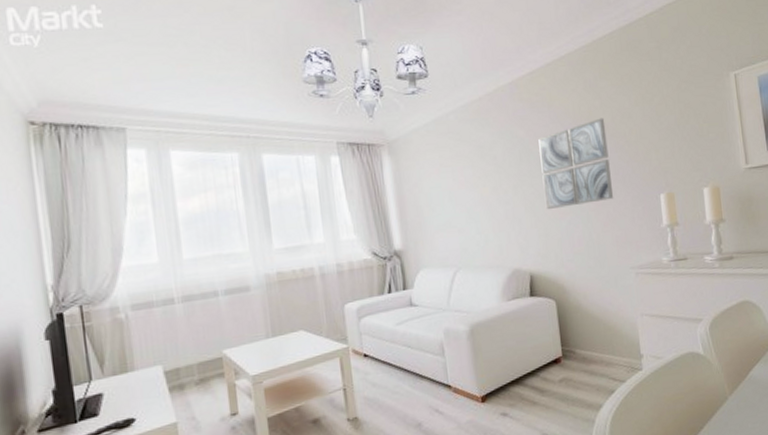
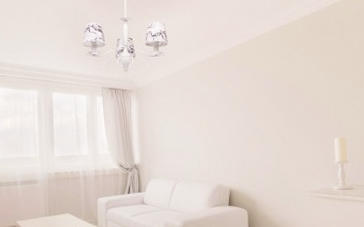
wall art: present [538,117,614,210] -> none [244,79,298,144]

